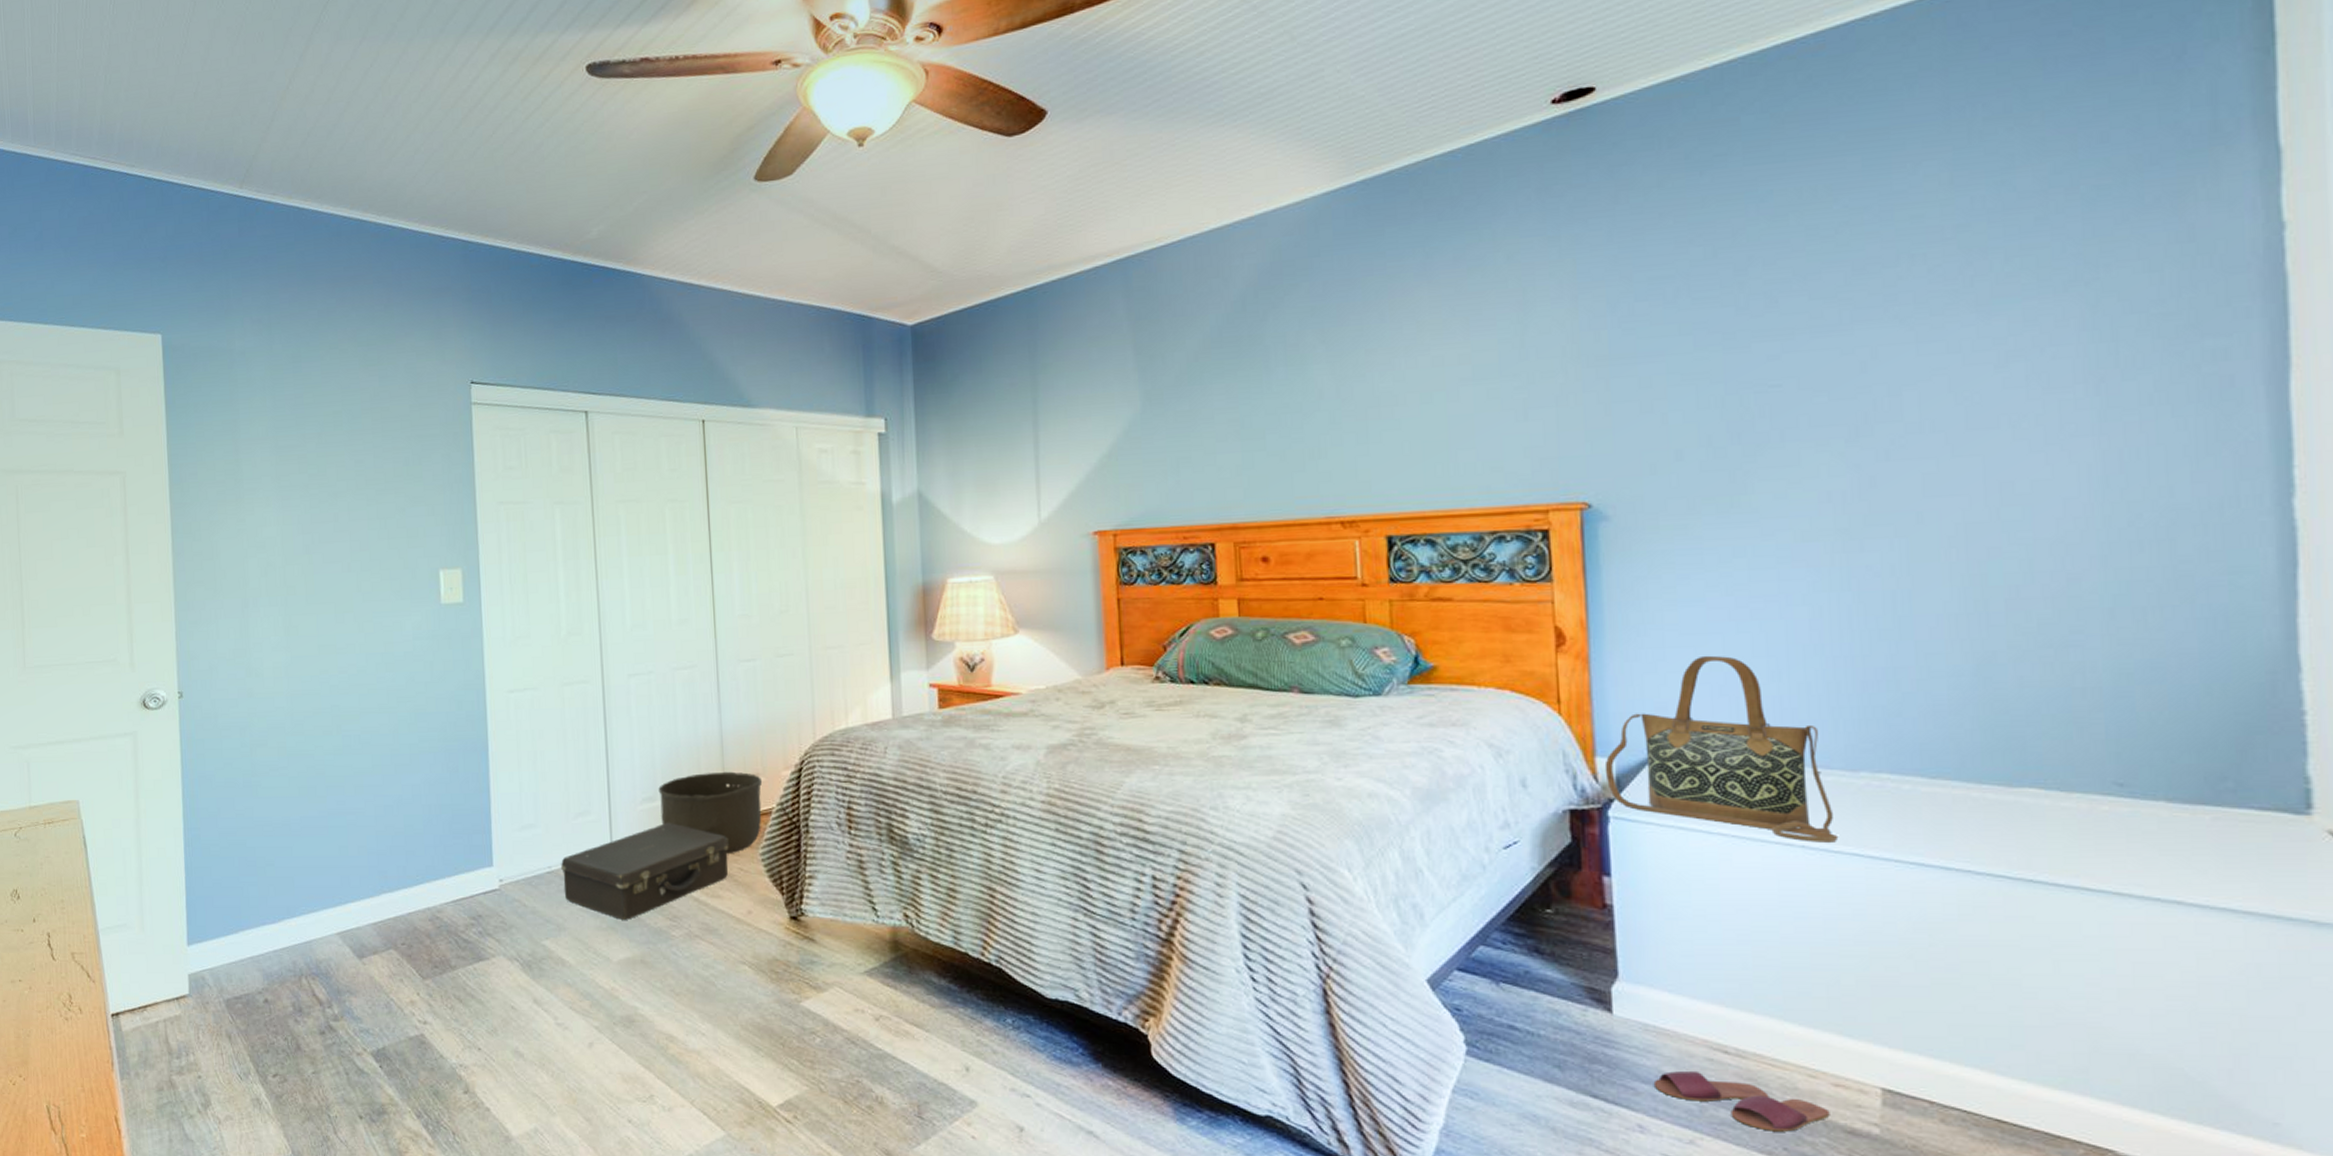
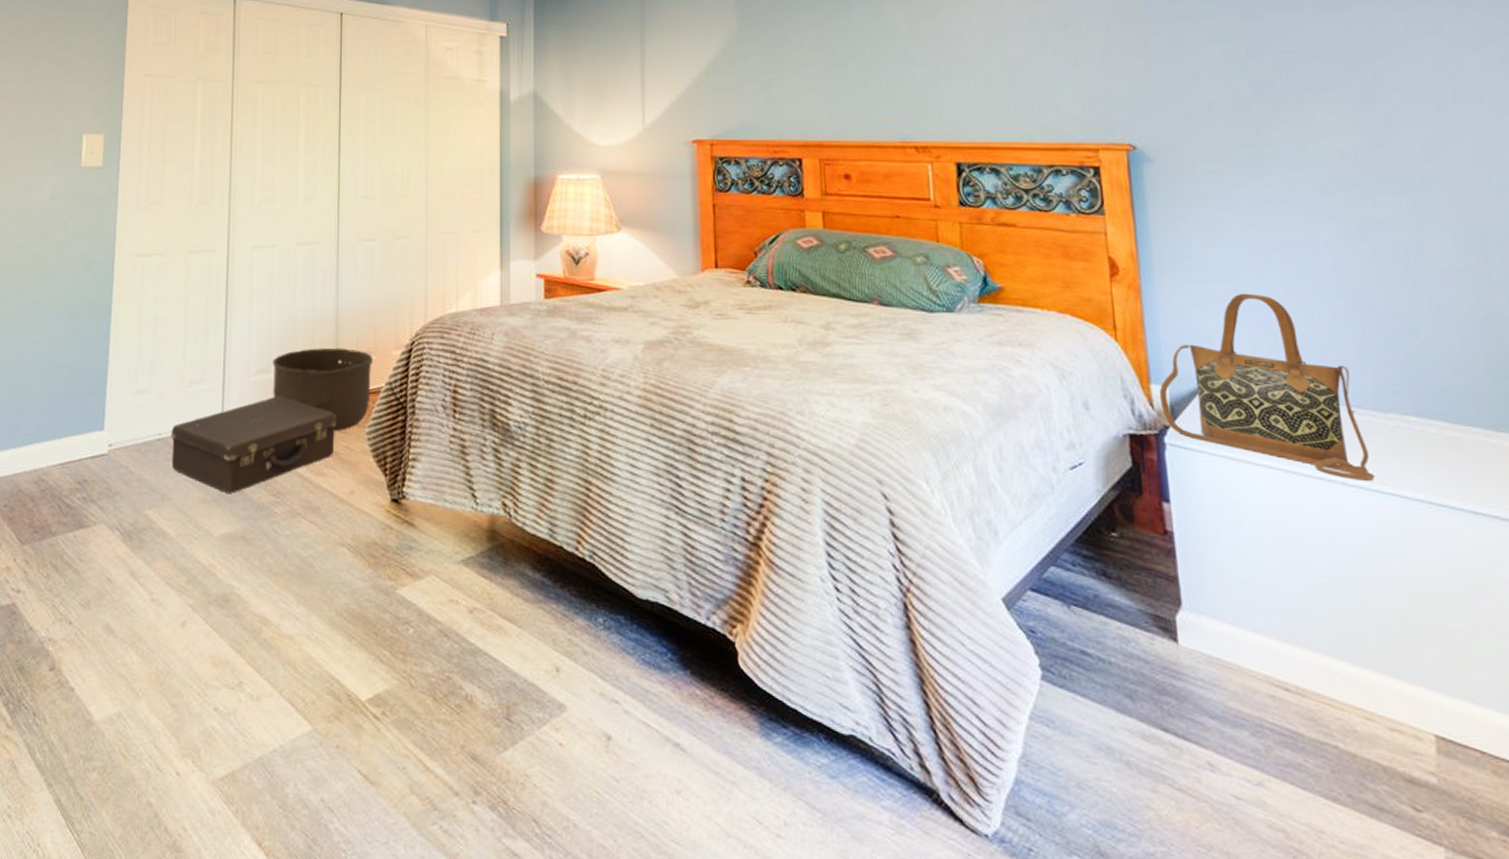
slippers: present [1653,1070,1830,1132] -> none [1220,707,1389,777]

